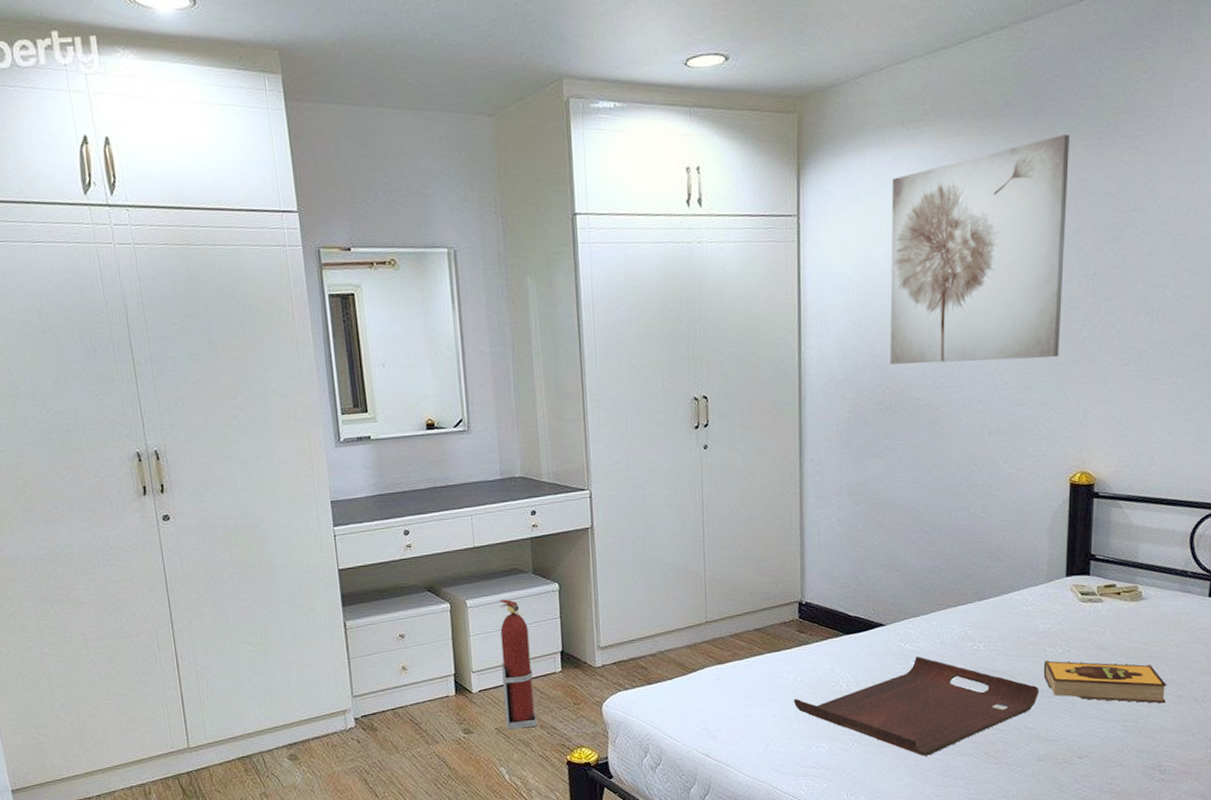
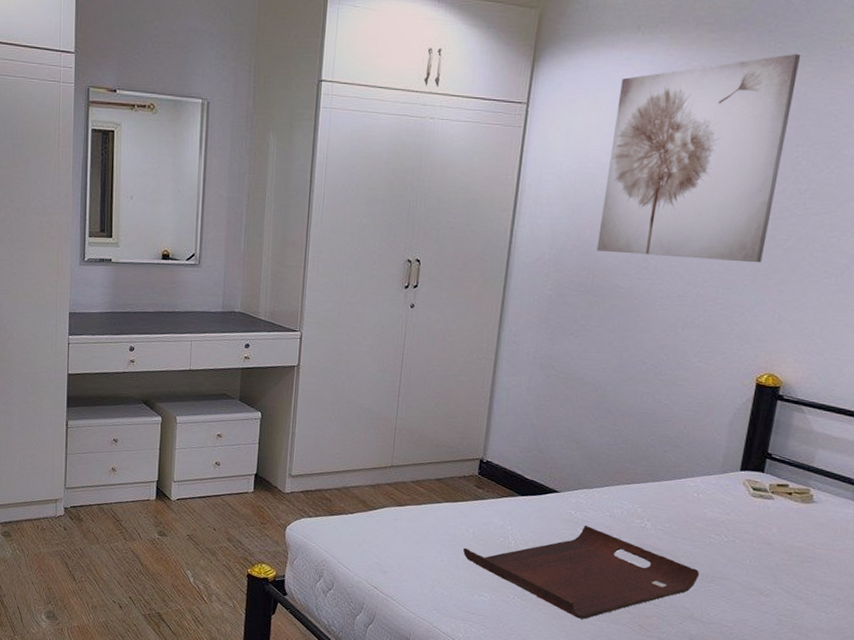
fire extinguisher: present [499,599,538,729] -> none [197,420,229,539]
hardback book: present [1043,660,1167,704] -> none [705,547,827,604]

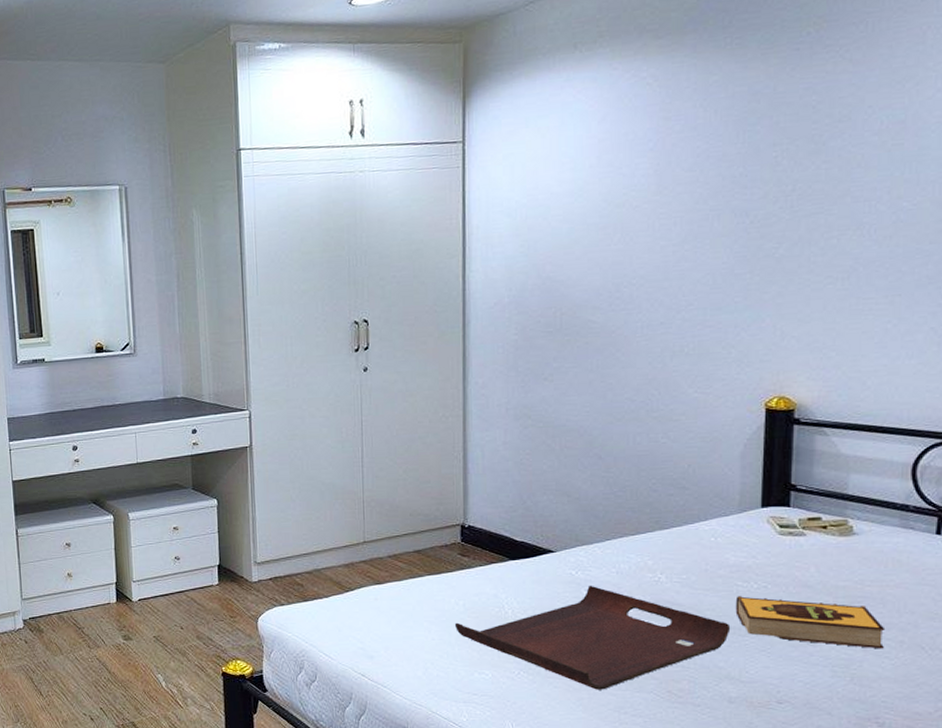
wall art: present [596,53,801,263] -> none [560,46,764,287]
hardback book: none [705,547,827,604] -> present [735,596,886,649]

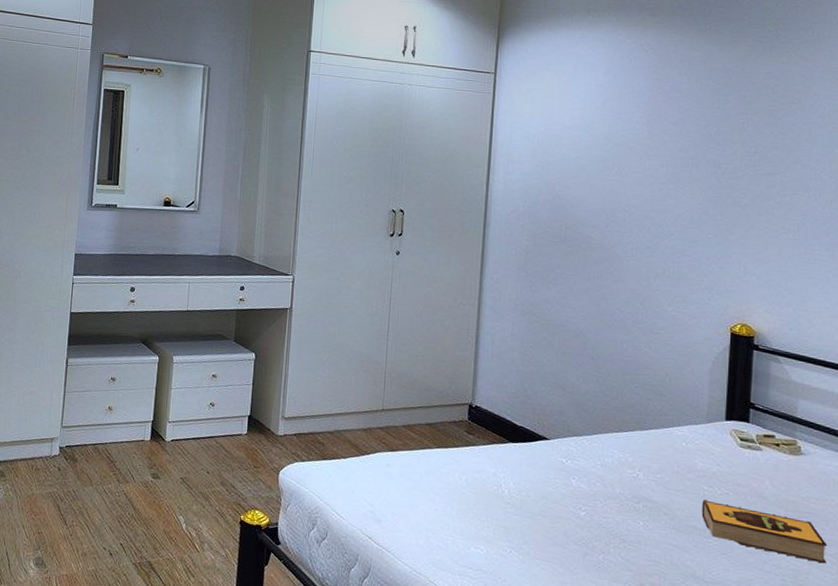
serving tray: present [454,585,731,690] -> none [456,474,697,576]

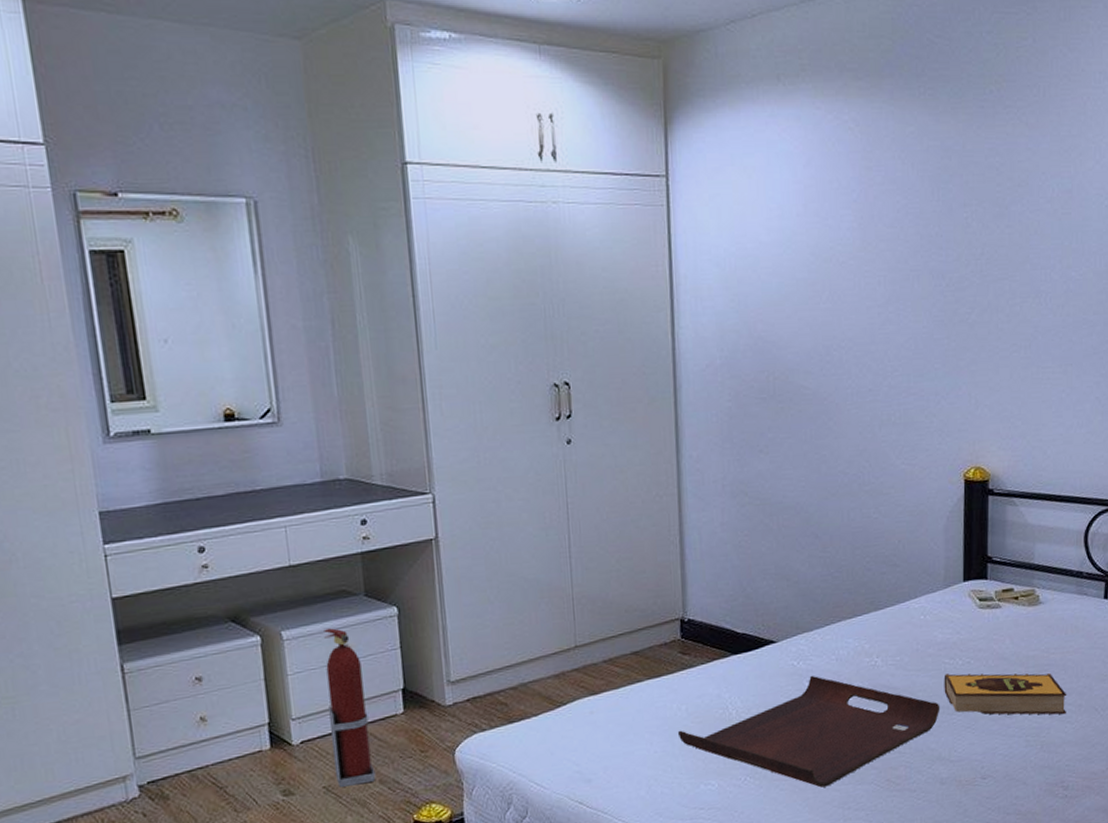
fire extinguisher: none [190,360,223,483] -> present [324,628,376,787]
serving tray: none [456,474,697,576] -> present [677,675,940,788]

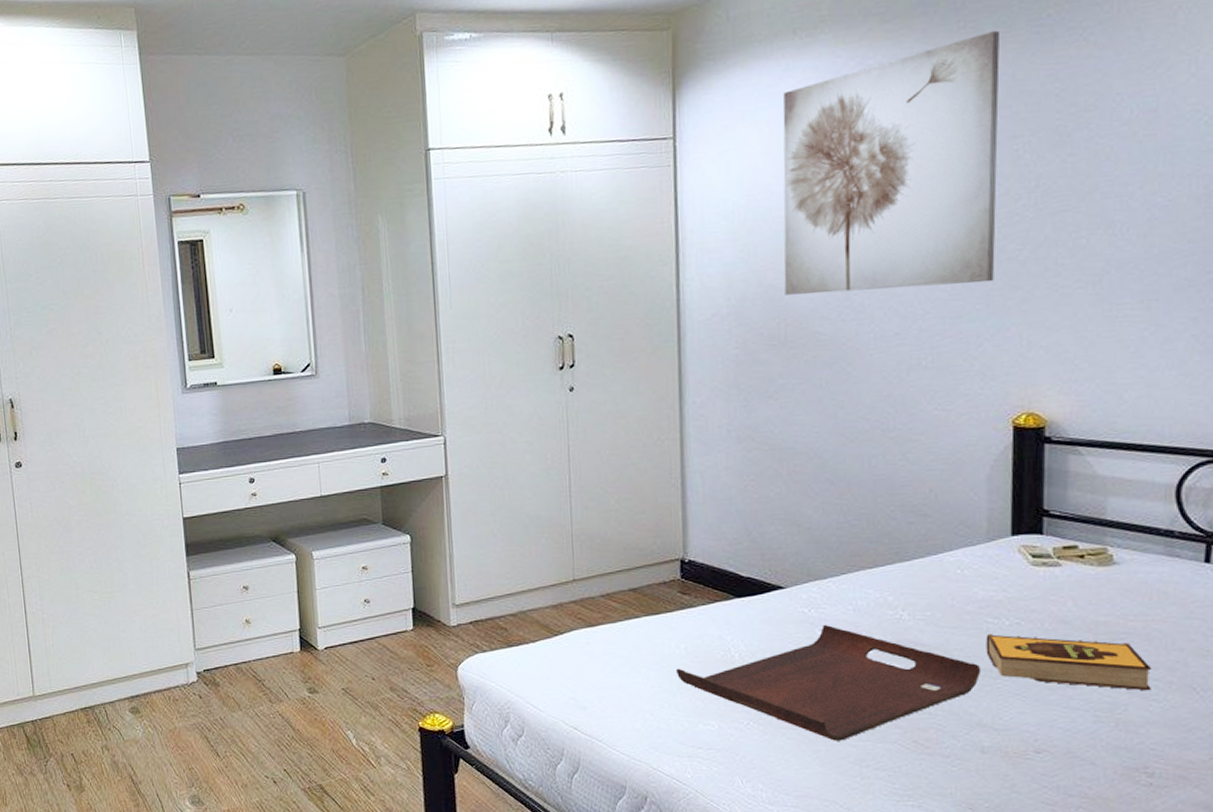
fire extinguisher: present [324,628,376,787] -> none [347,551,387,690]
wall art: none [769,100,953,348] -> present [783,30,1001,295]

